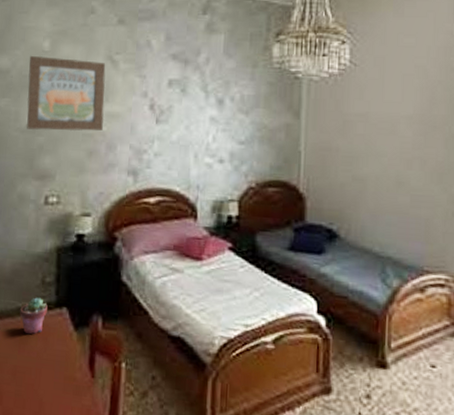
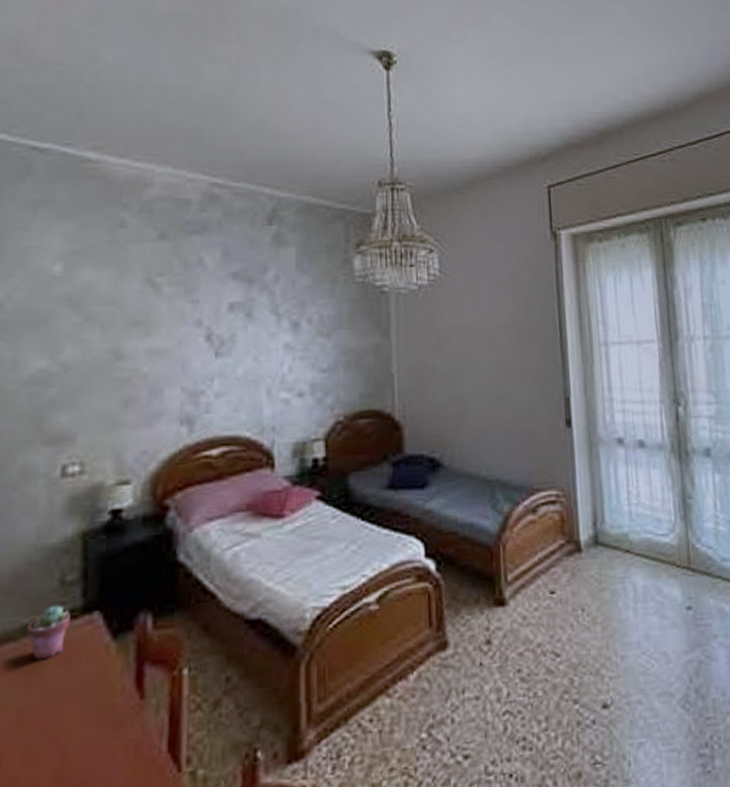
wall art: present [26,55,106,131] -> none [29,283,145,380]

